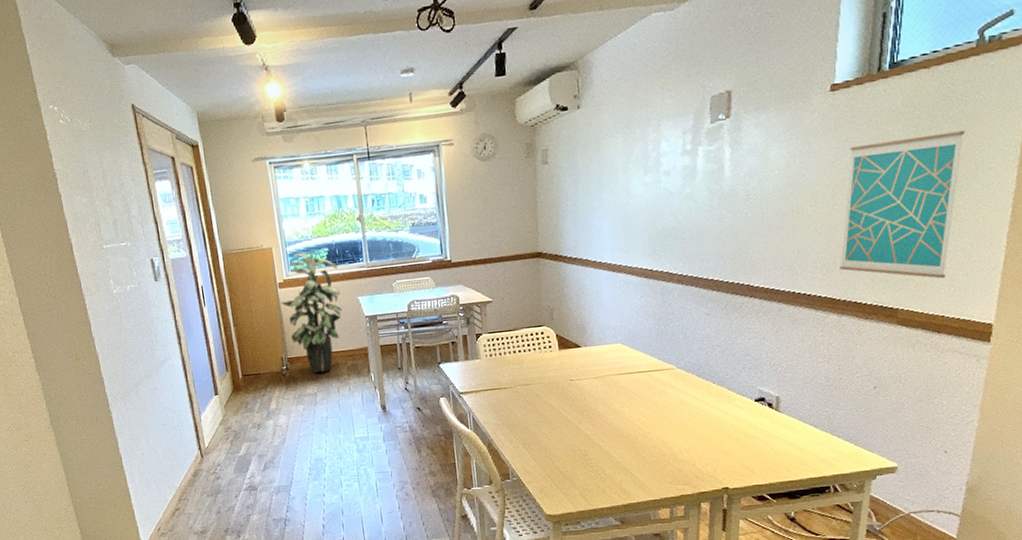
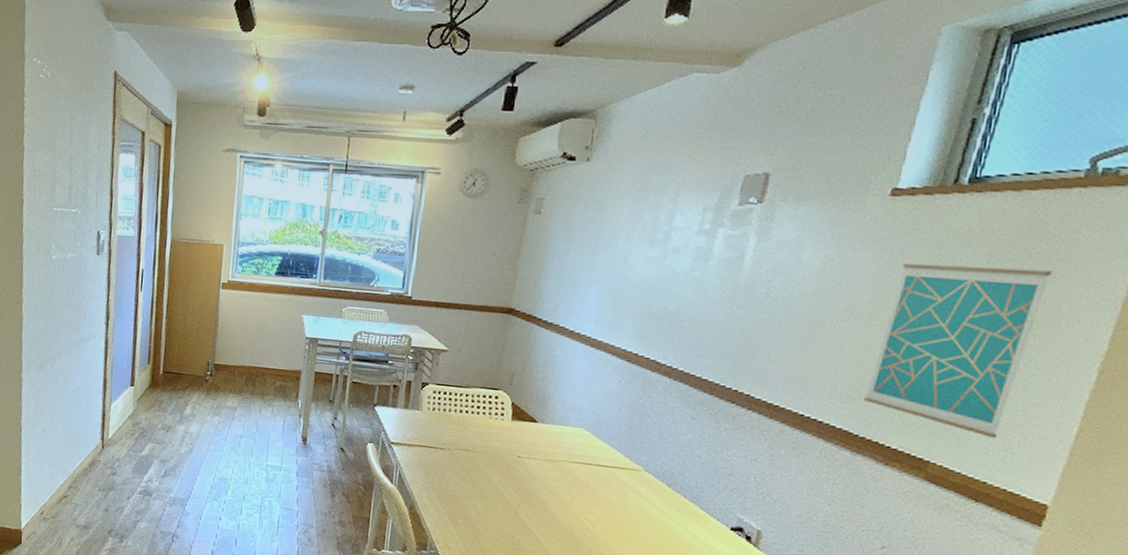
indoor plant: present [281,252,342,373] -> none [220,255,288,387]

